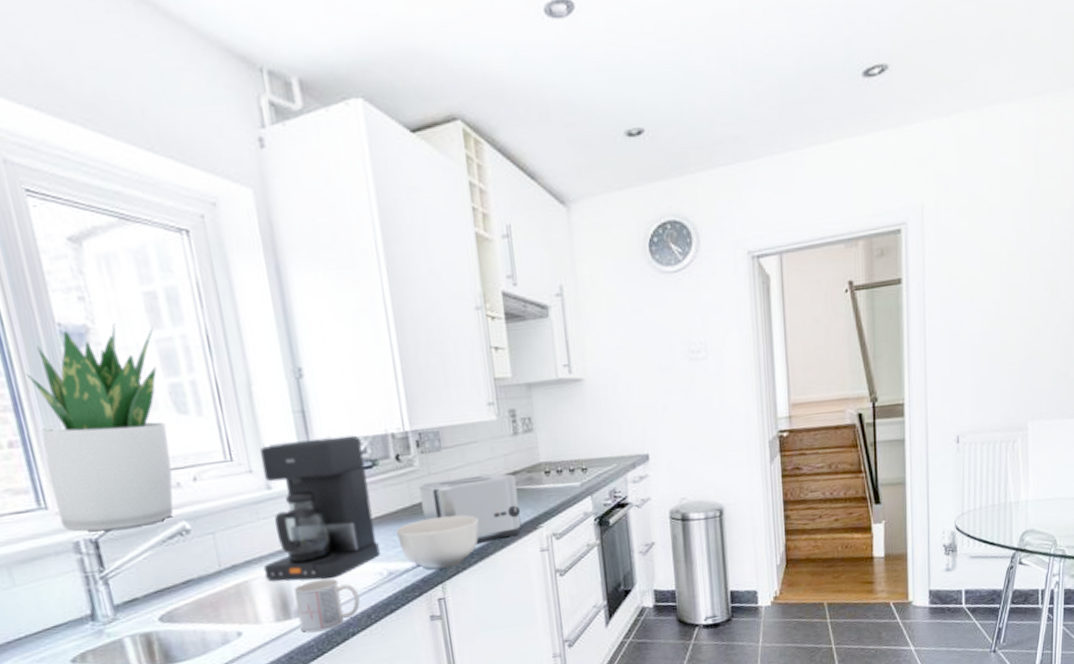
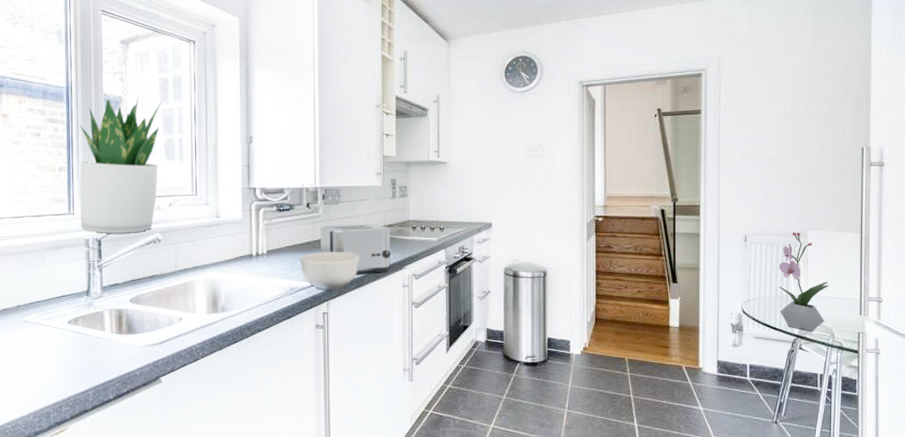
coffee maker: present [260,435,380,580] -> none [205,186,286,286]
mug: present [293,578,360,634] -> none [222,286,267,325]
flower arrangement: none [995,424,1051,543] -> present [778,232,829,332]

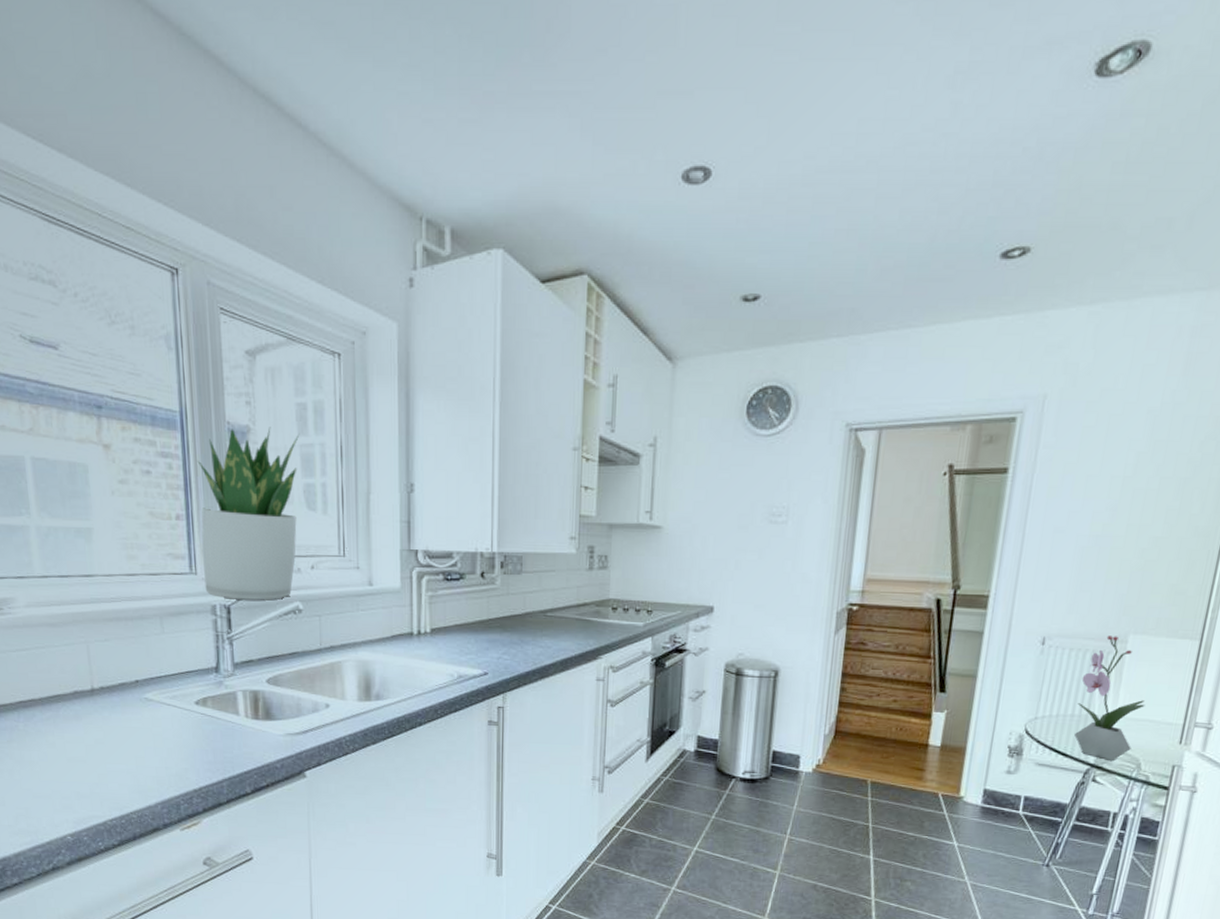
bowl: present [300,252,360,291] -> none [471,633,545,682]
toaster: present [320,223,391,276] -> none [497,600,585,665]

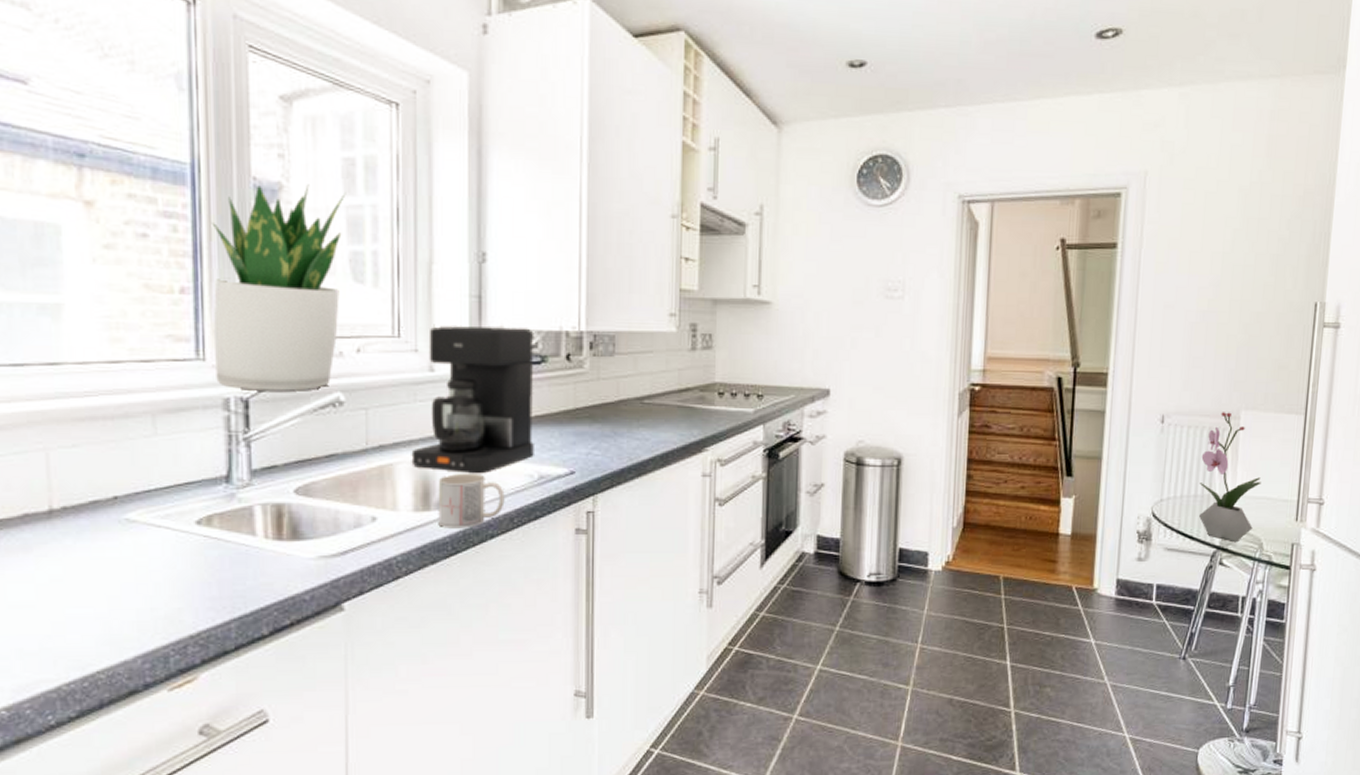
coffee maker: none [355,547,454,671] -> present [411,326,534,473]
mug: none [377,670,430,717] -> present [438,473,505,529]

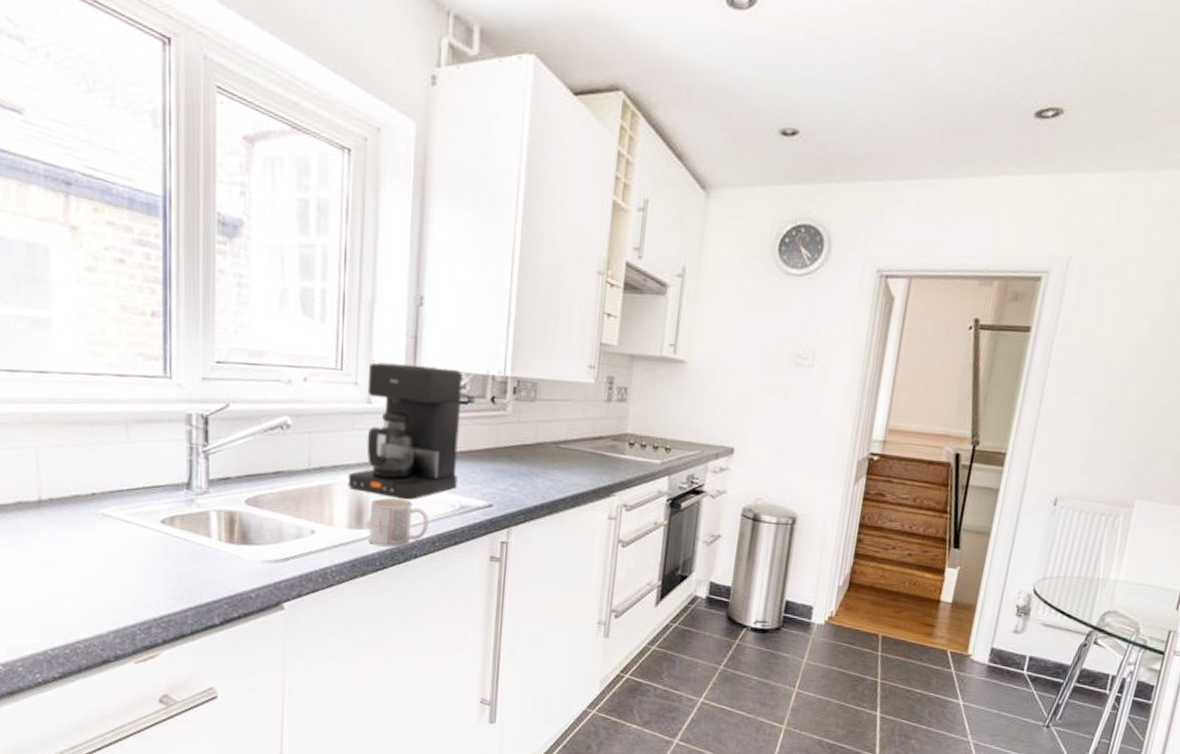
planter: present [211,184,347,391] -> none [179,221,300,413]
flower arrangement: present [1199,412,1262,543] -> none [1079,499,1147,625]

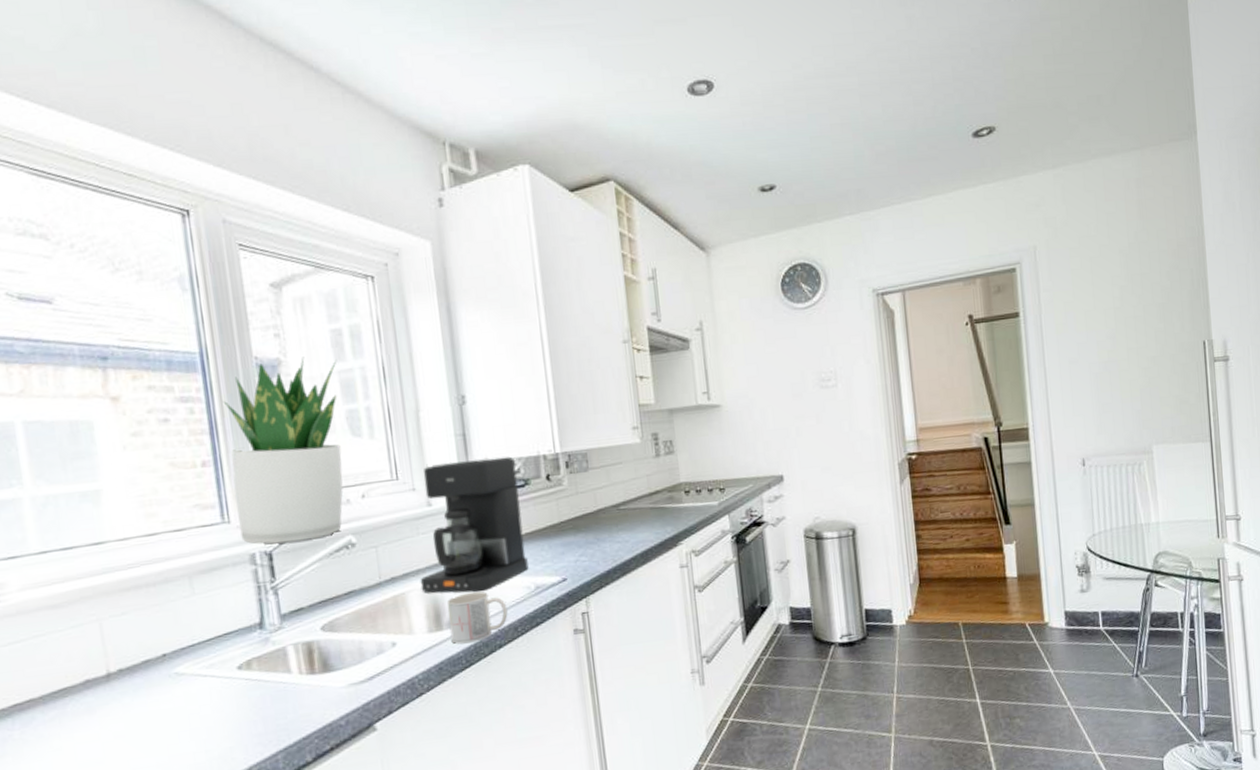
planter: none [179,221,300,413] -> present [223,357,344,545]

